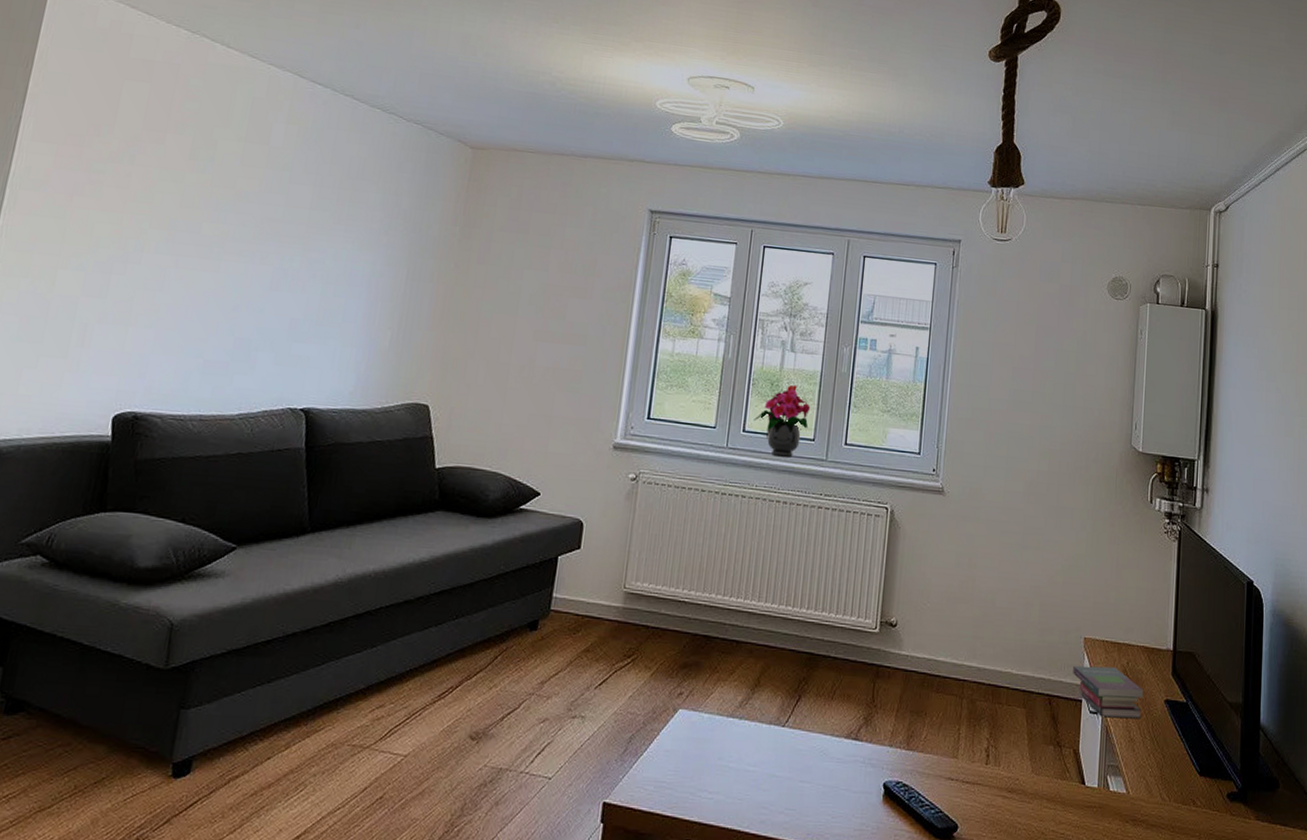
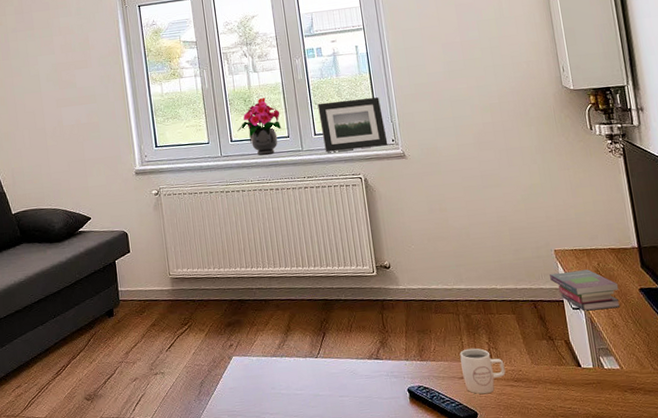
picture frame: none [853,406,929,475] -> present [317,97,388,152]
mug: none [950,742,1001,803] -> present [460,348,506,395]

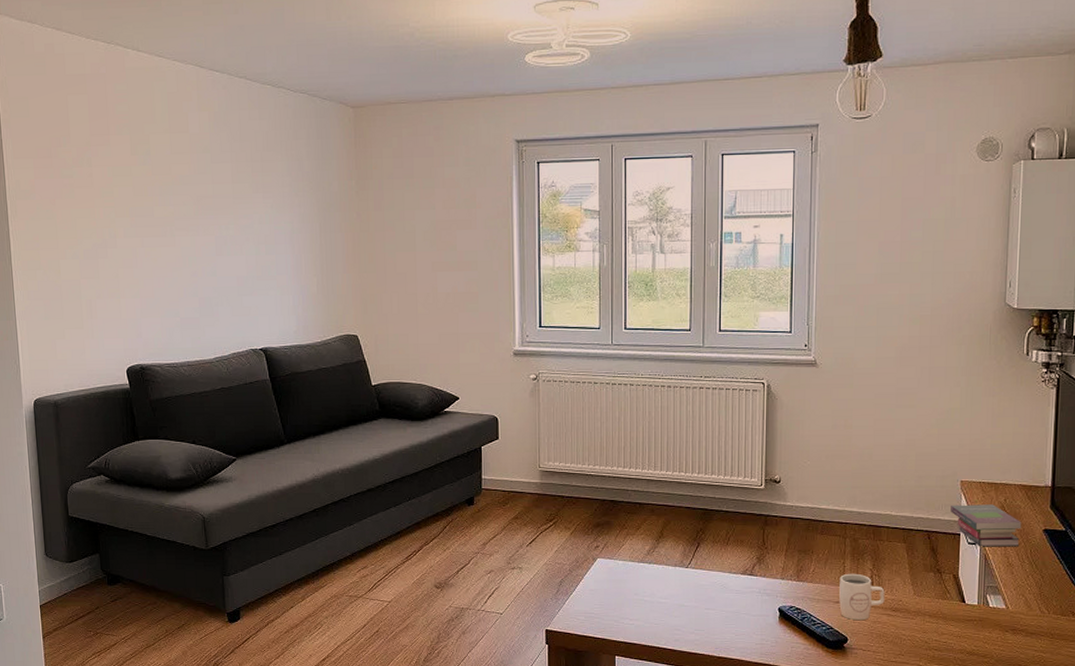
potted flower: present [237,97,281,156] -> none [633,283,684,349]
picture frame: present [317,97,388,152] -> none [727,295,800,351]

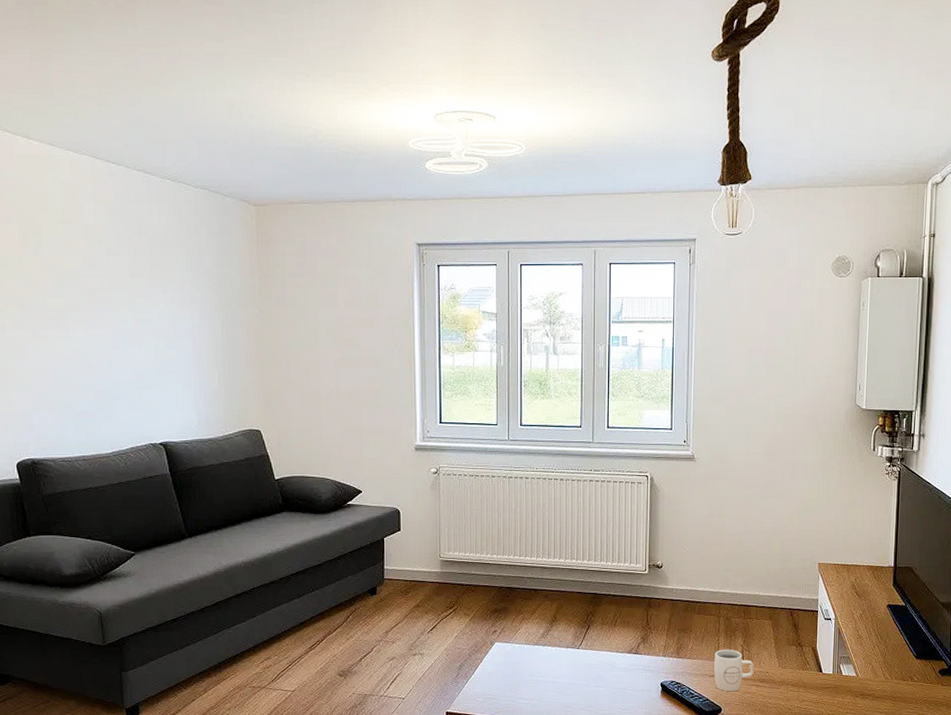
books: present [951,504,1022,547] -> none [810,584,870,622]

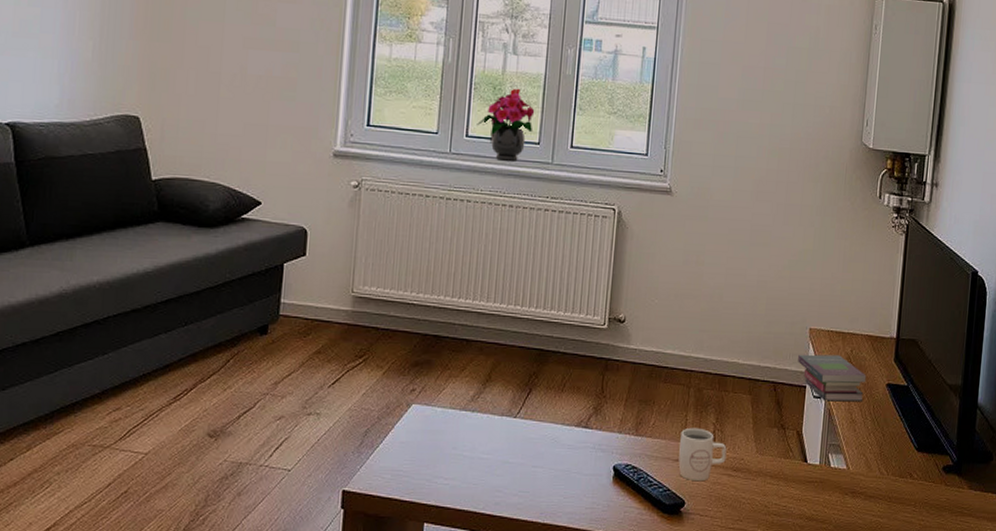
potted flower: none [528,382,575,444] -> present [477,88,535,163]
books: none [810,584,870,622] -> present [798,354,867,402]

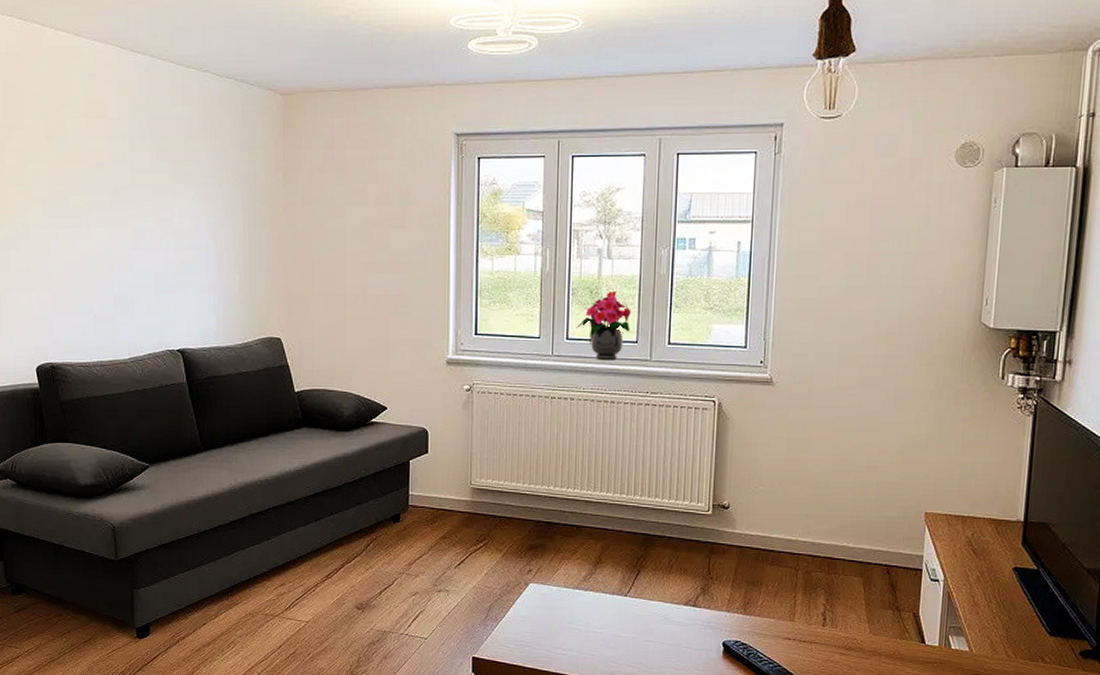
mug: present [678,427,727,482] -> none [787,608,839,659]
books: present [798,354,867,402] -> none [913,538,990,586]

